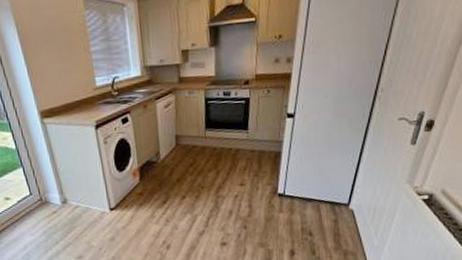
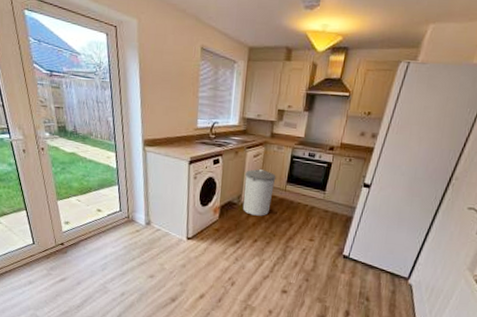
trash can: none [159,119,193,171] -> present [242,169,276,216]

